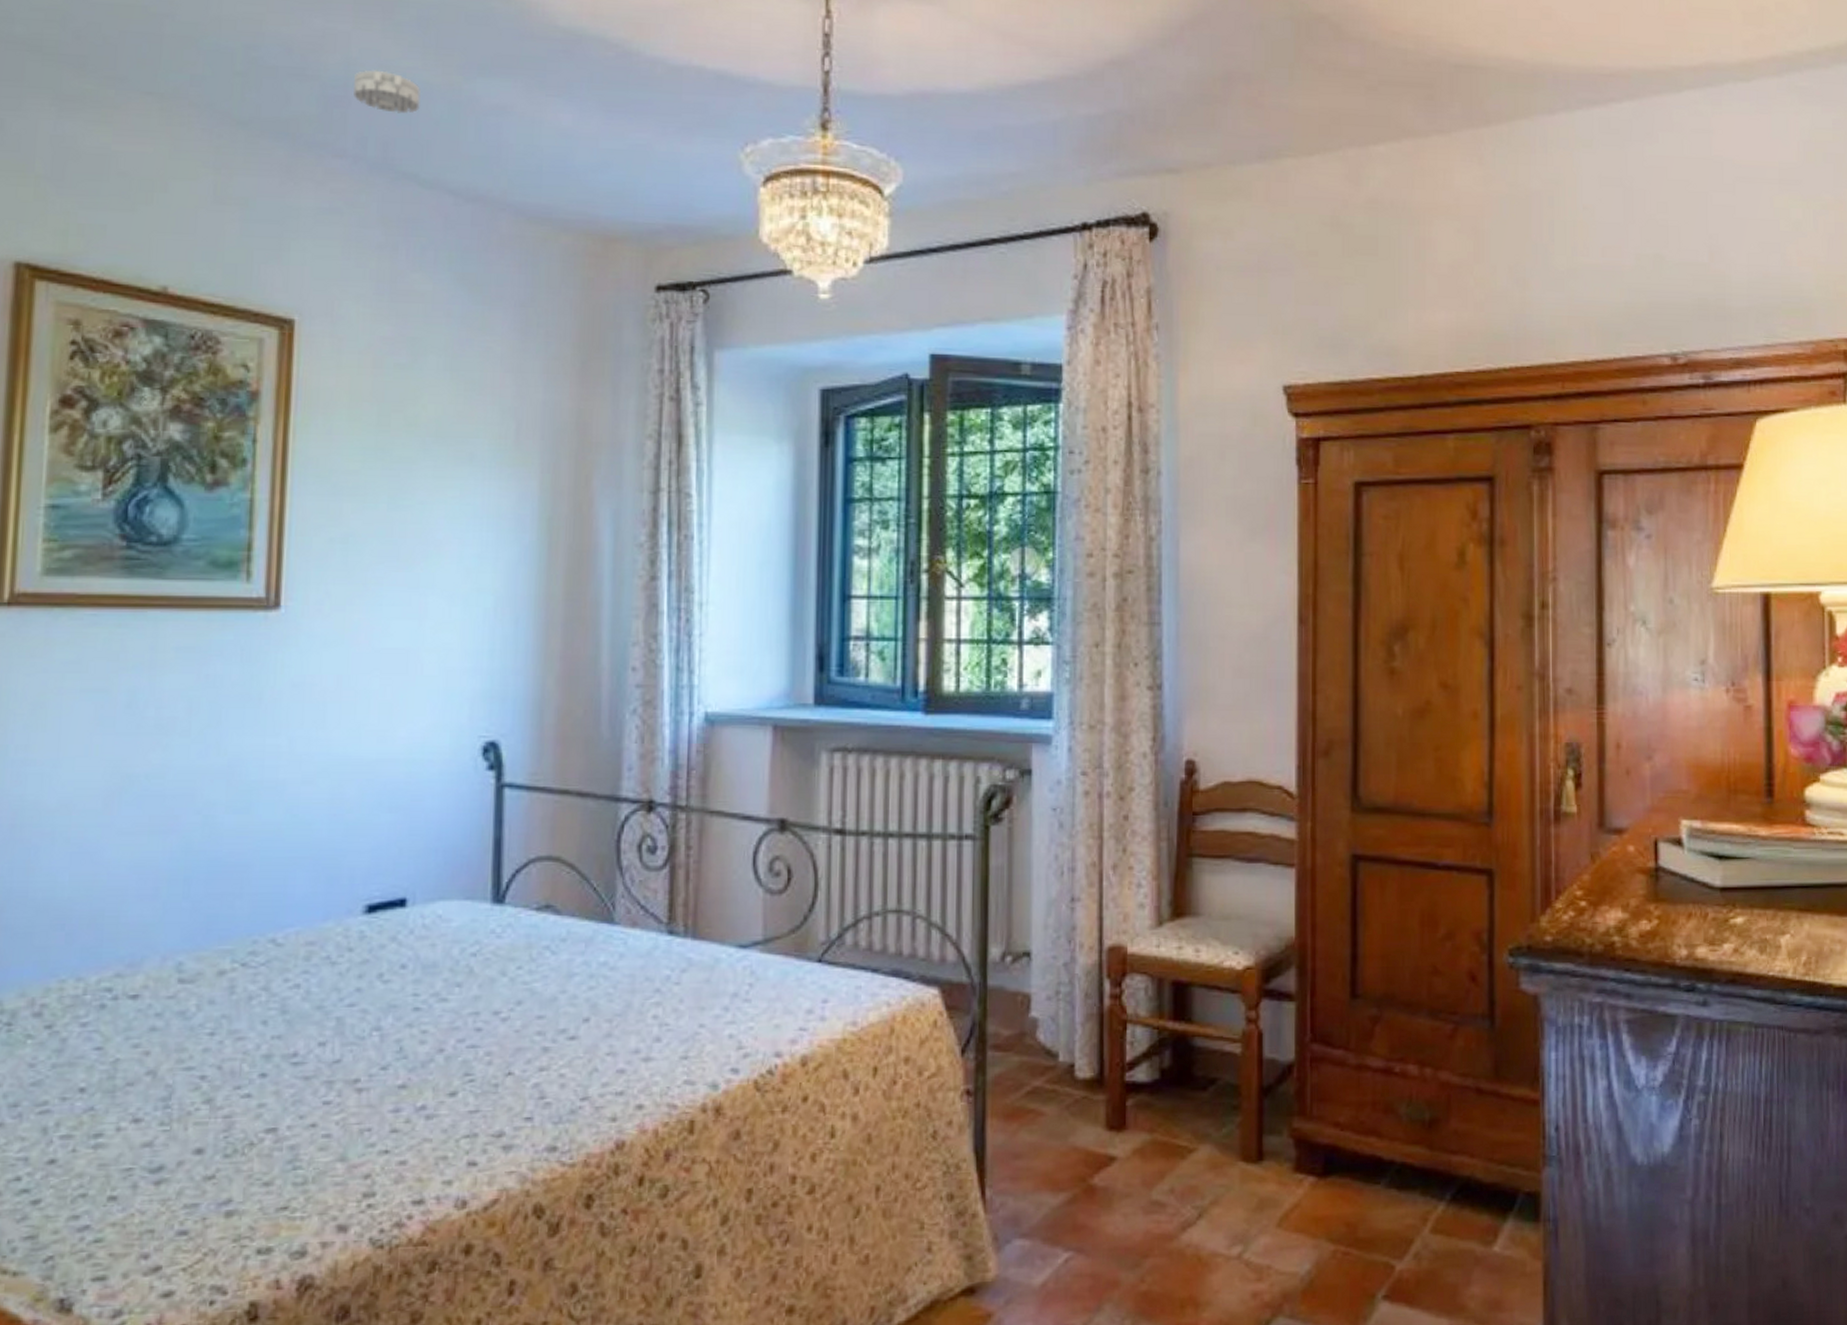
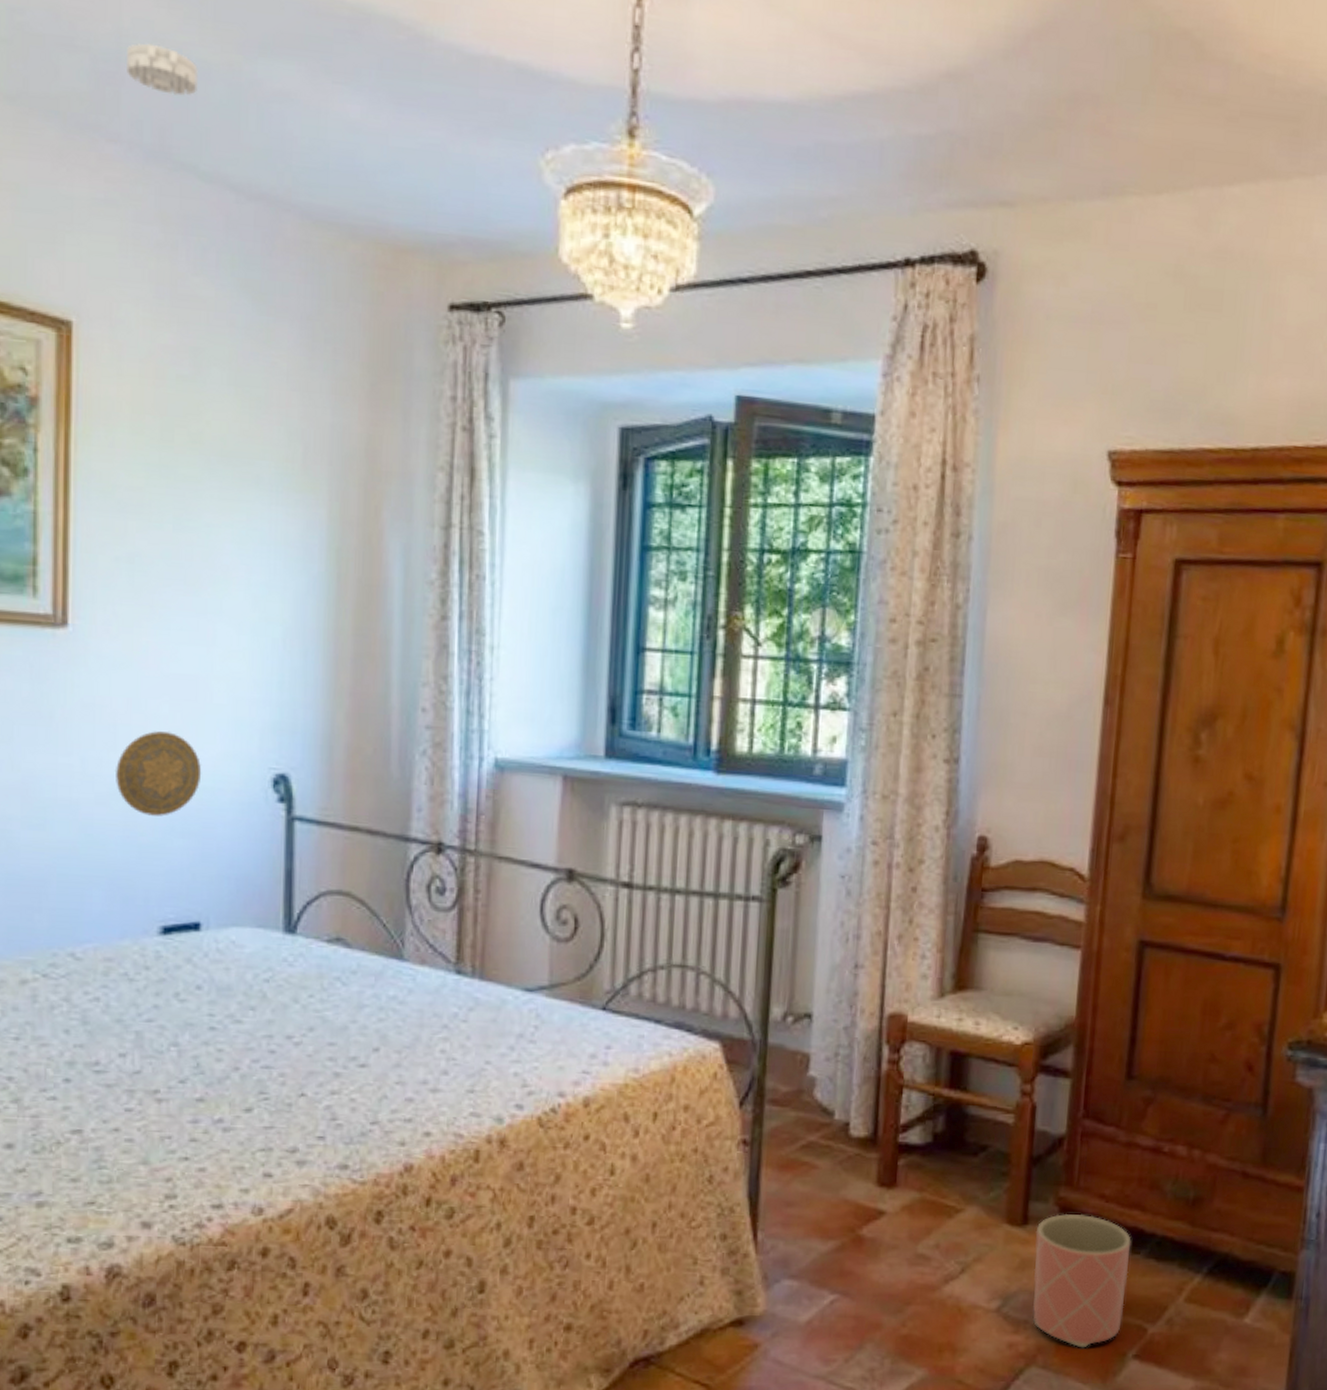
decorative plate: none [322,706,411,792] -> present [114,731,202,816]
planter: none [1272,1145,1370,1292] -> present [1032,1214,1131,1348]

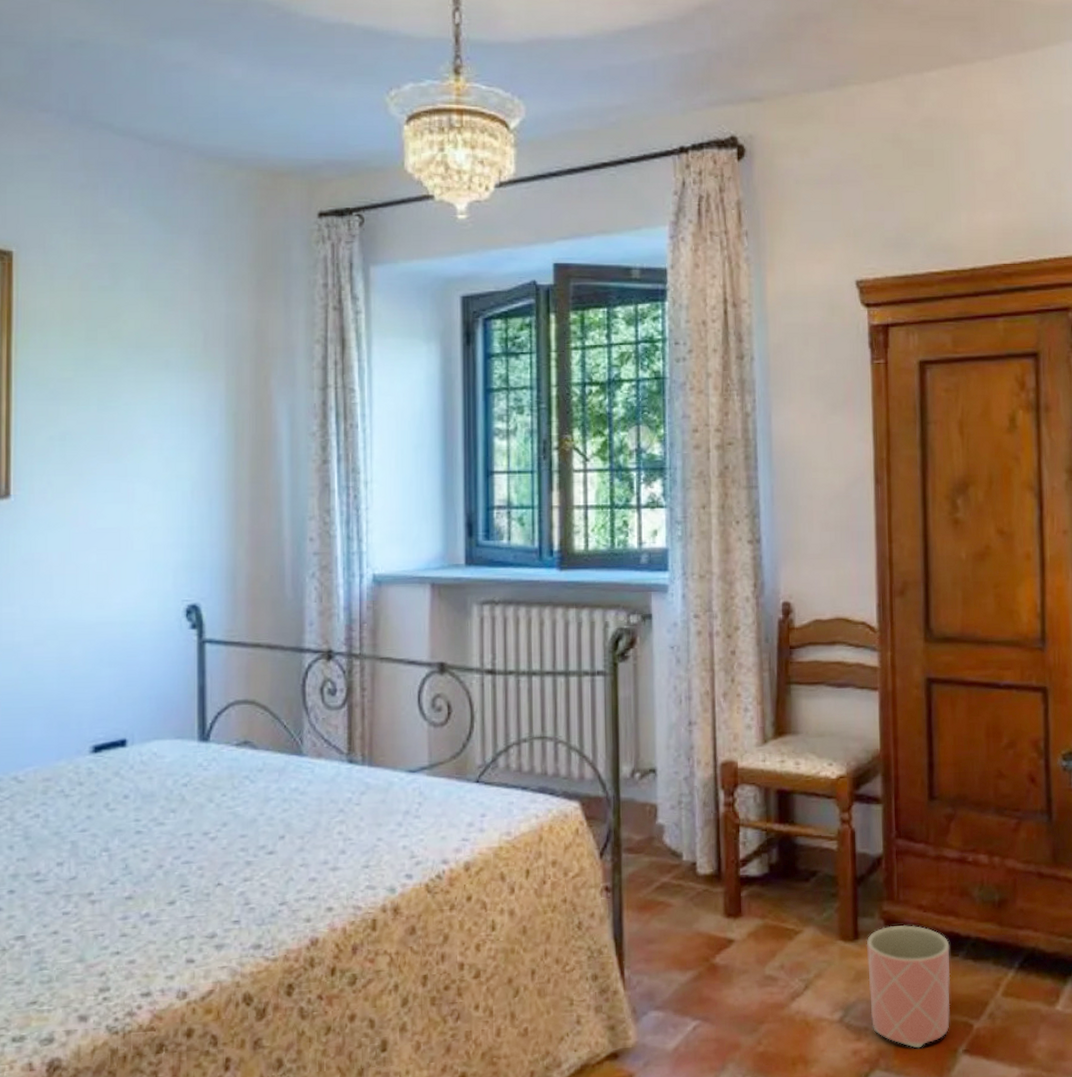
decorative plate: present [114,731,202,816] -> none [51,578,125,651]
smoke detector: present [127,43,198,96] -> none [55,36,112,72]

